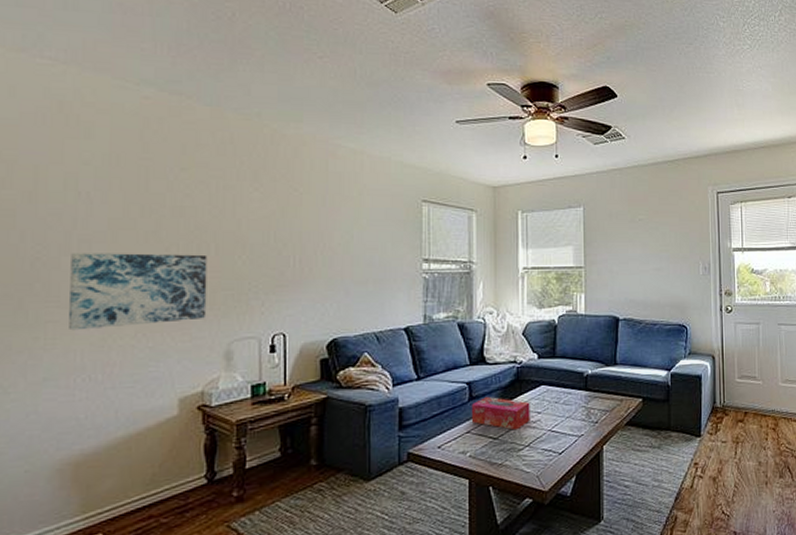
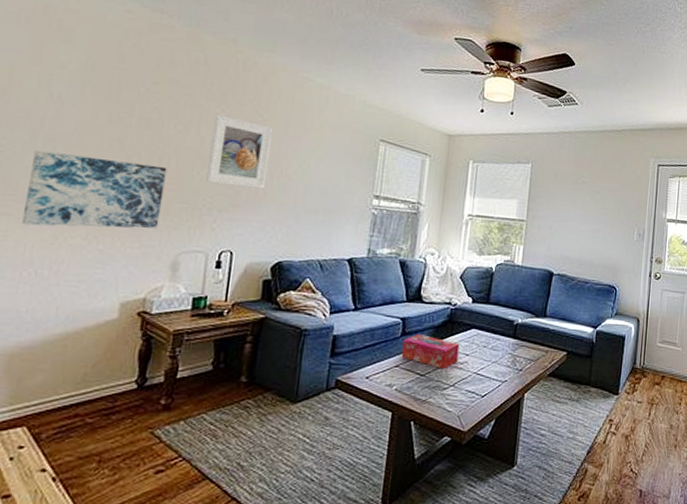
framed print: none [249,194,311,266] -> present [206,114,274,189]

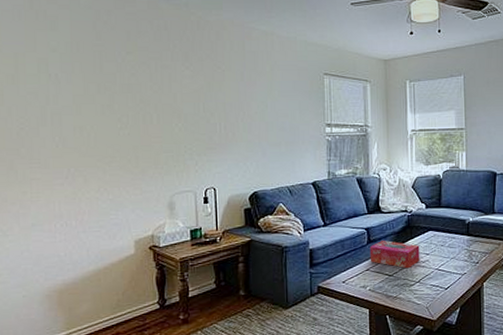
wall art: present [23,150,167,229] -> none [46,123,153,186]
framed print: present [206,114,274,189] -> none [182,72,233,132]

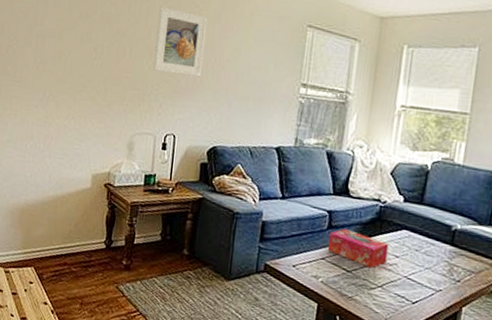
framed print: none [182,72,233,132] -> present [153,7,208,77]

